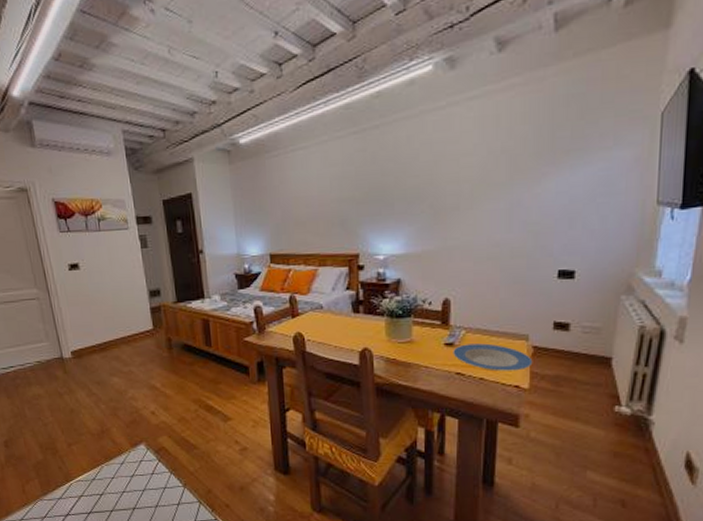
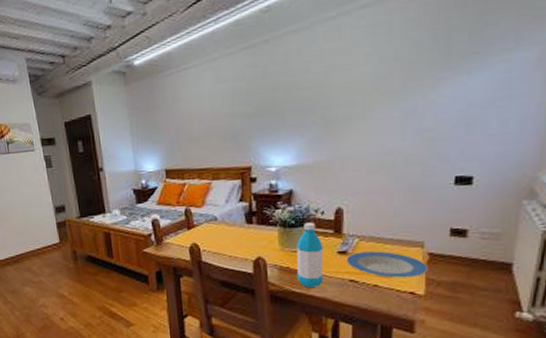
water bottle: none [403,312,431,380] -> present [296,222,324,287]

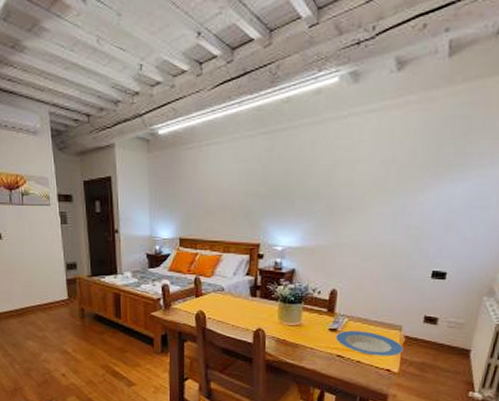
water bottle: present [296,222,324,287] -> none [291,300,317,359]

